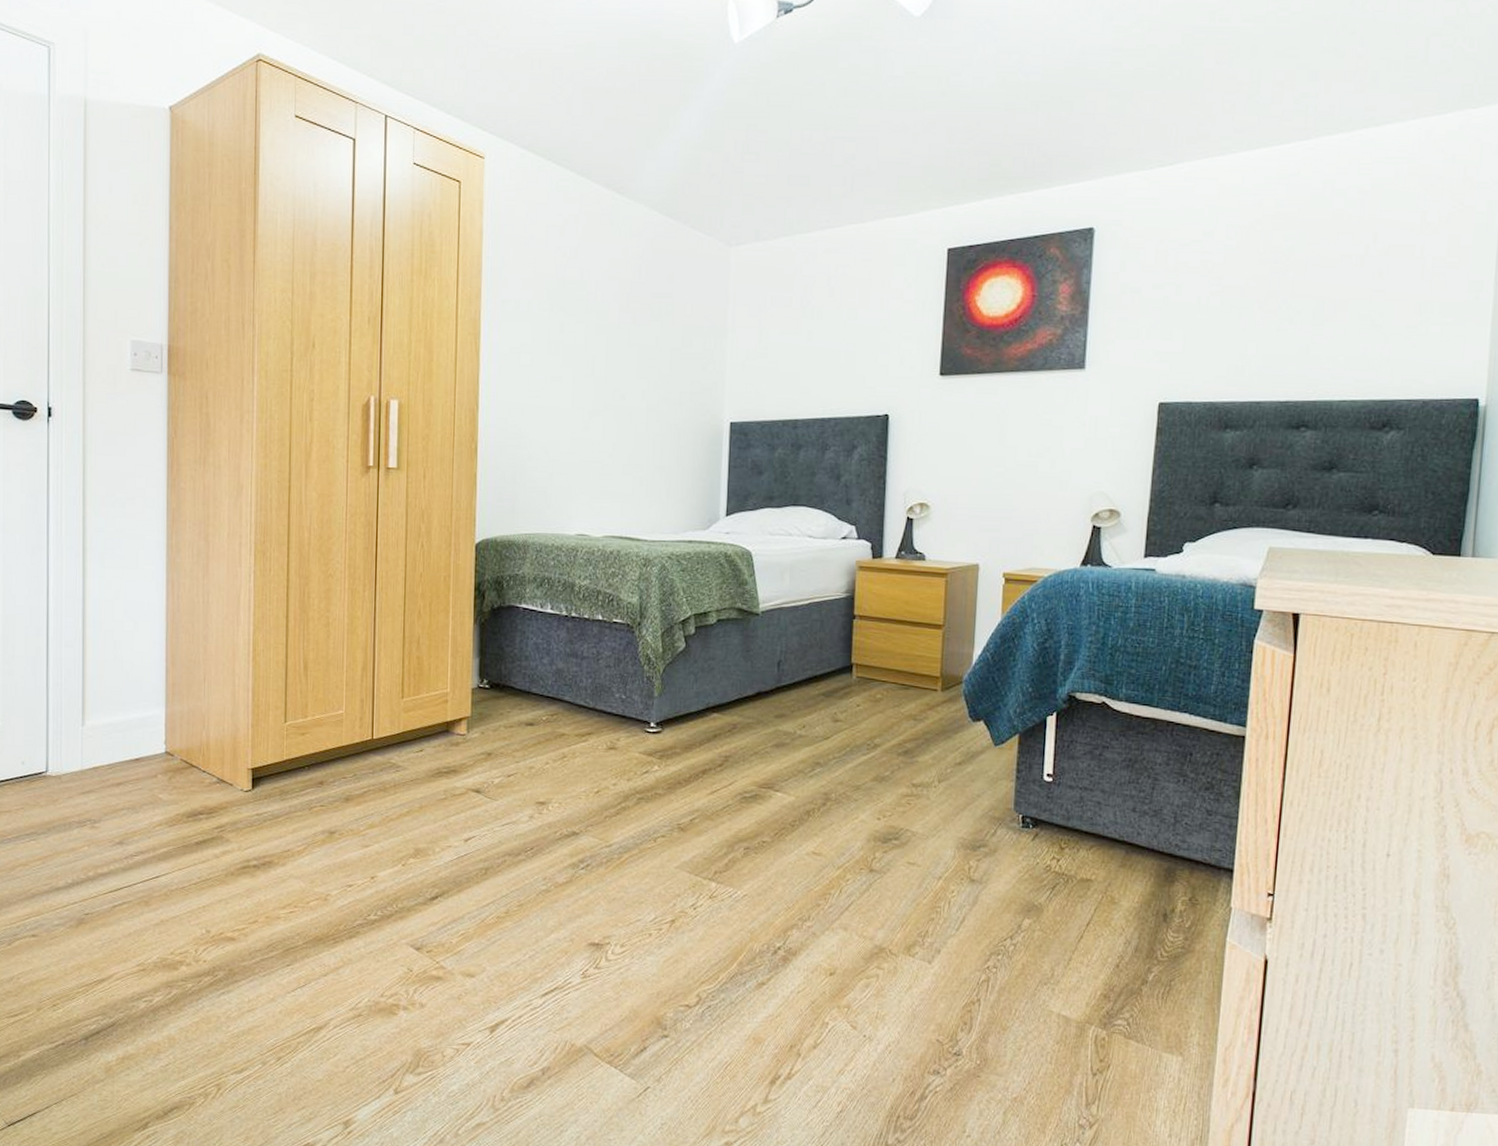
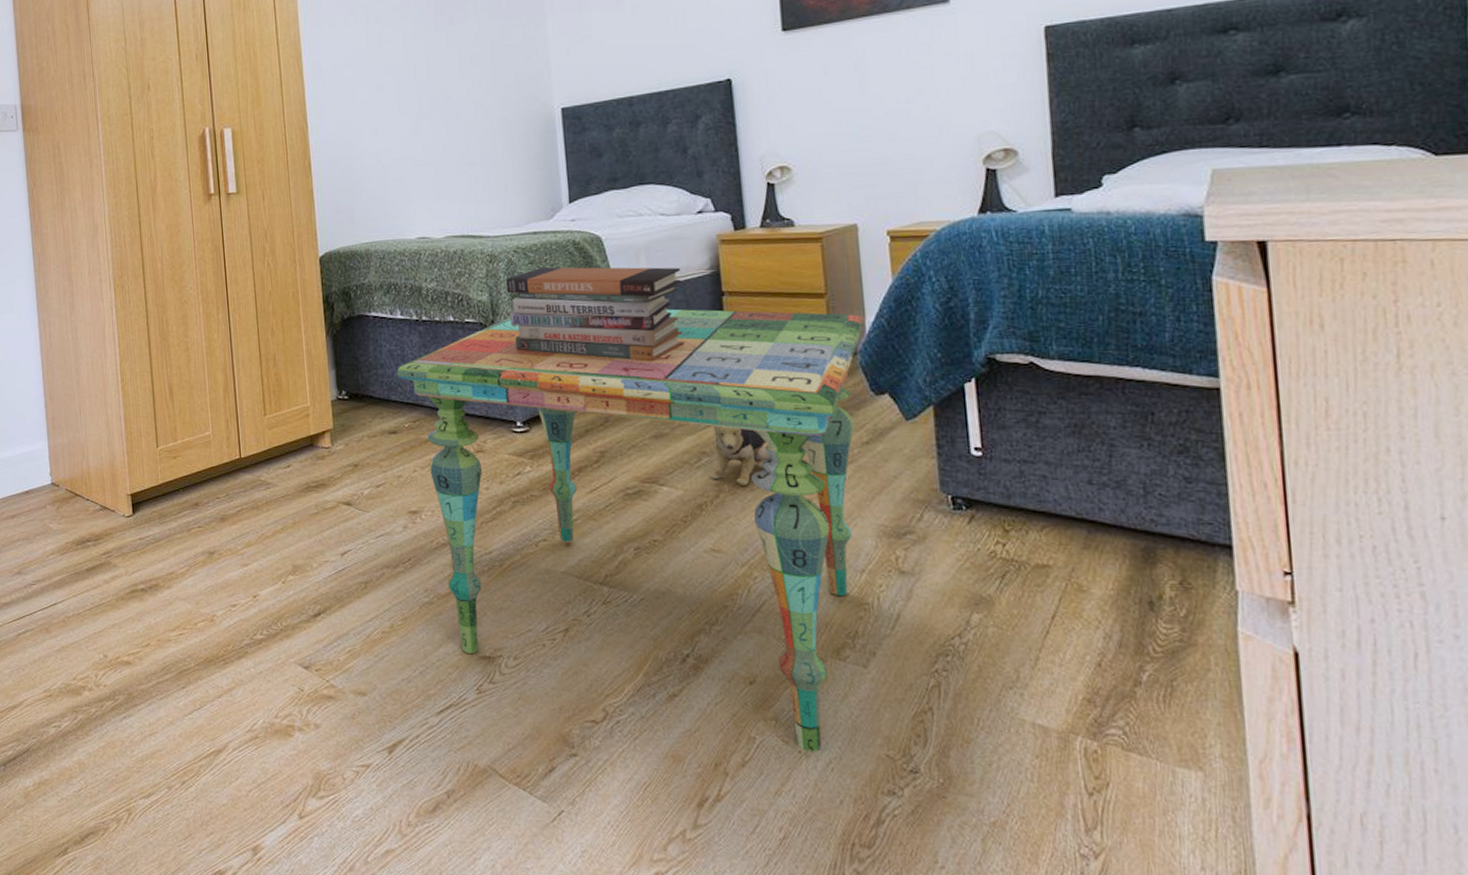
side table: none [541,621,972,1036] -> present [397,308,864,752]
book stack: none [656,576,820,676] -> present [506,267,684,362]
plush toy: none [820,738,876,797] -> present [710,425,770,487]

